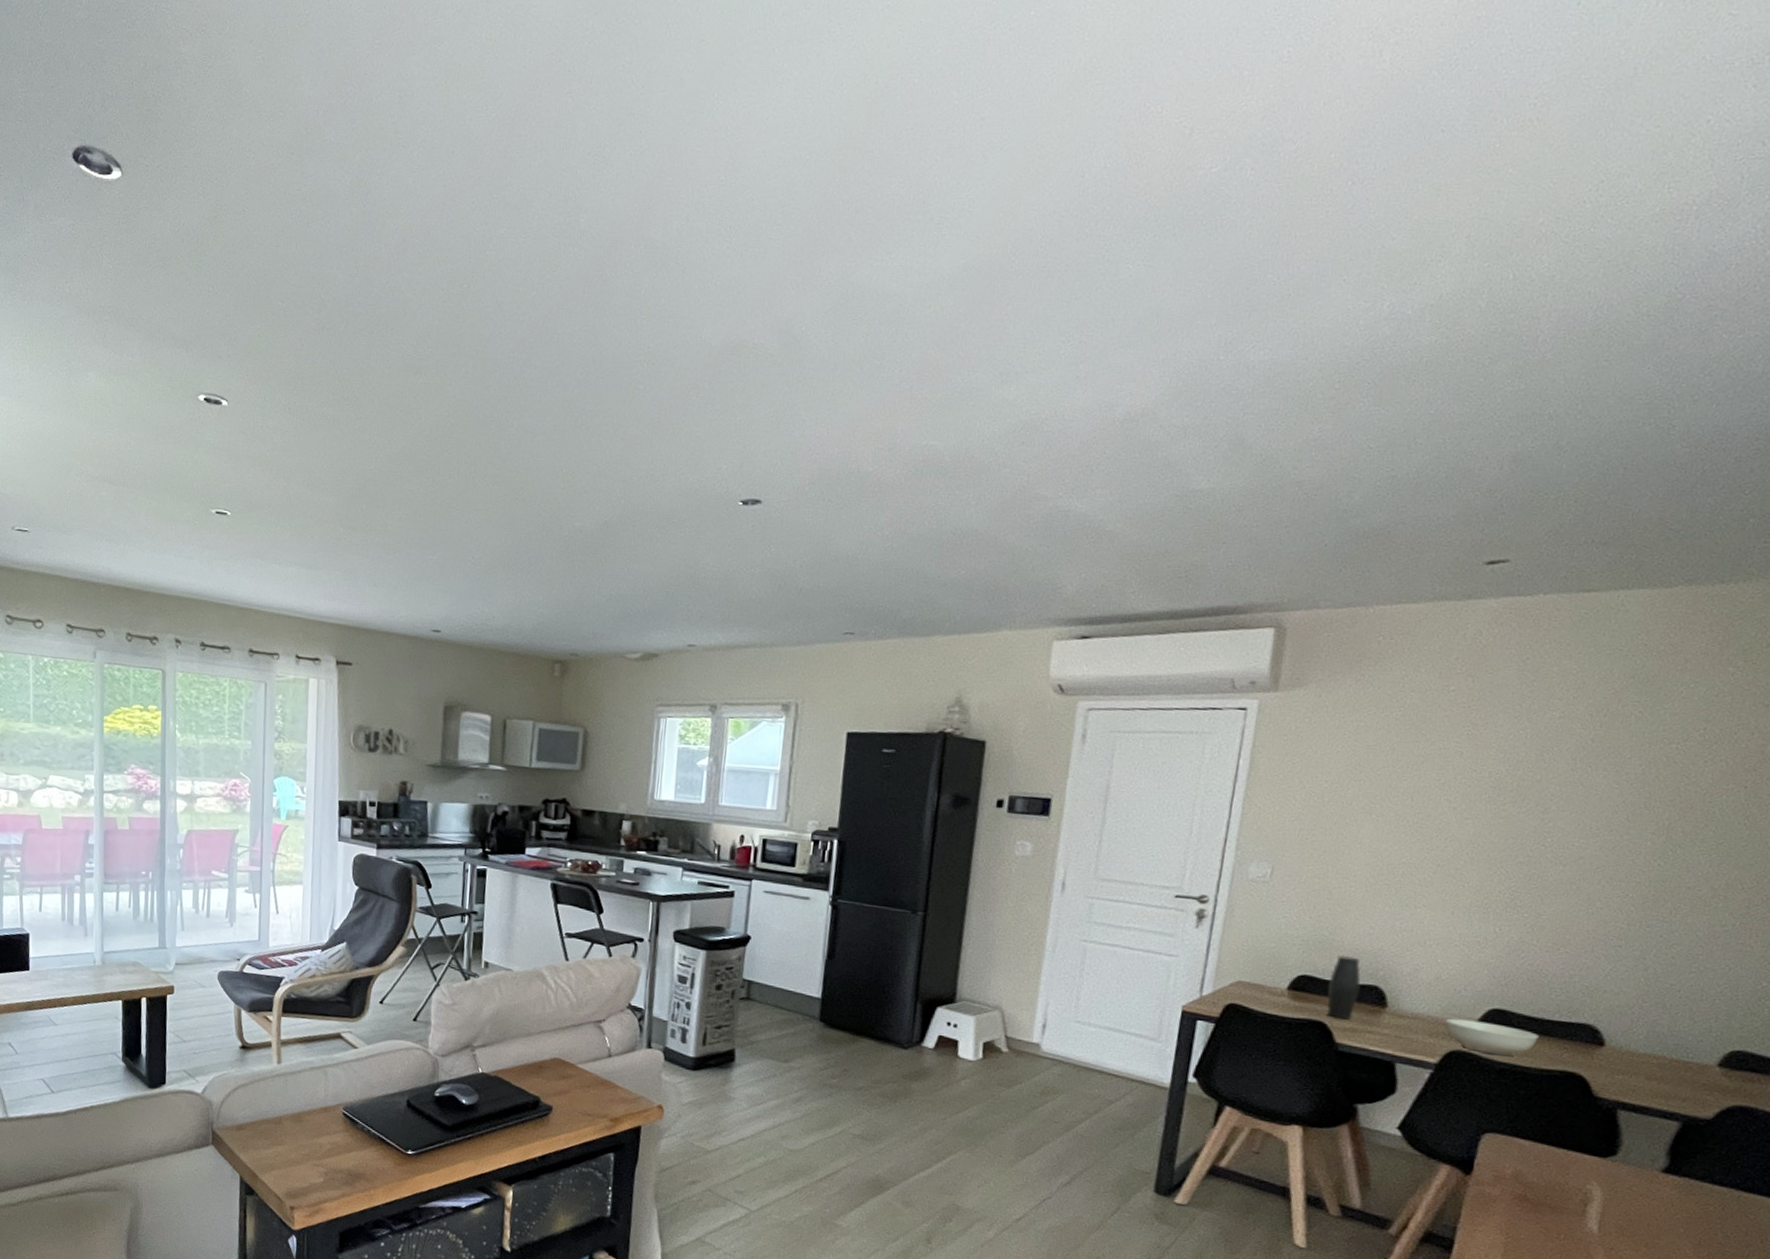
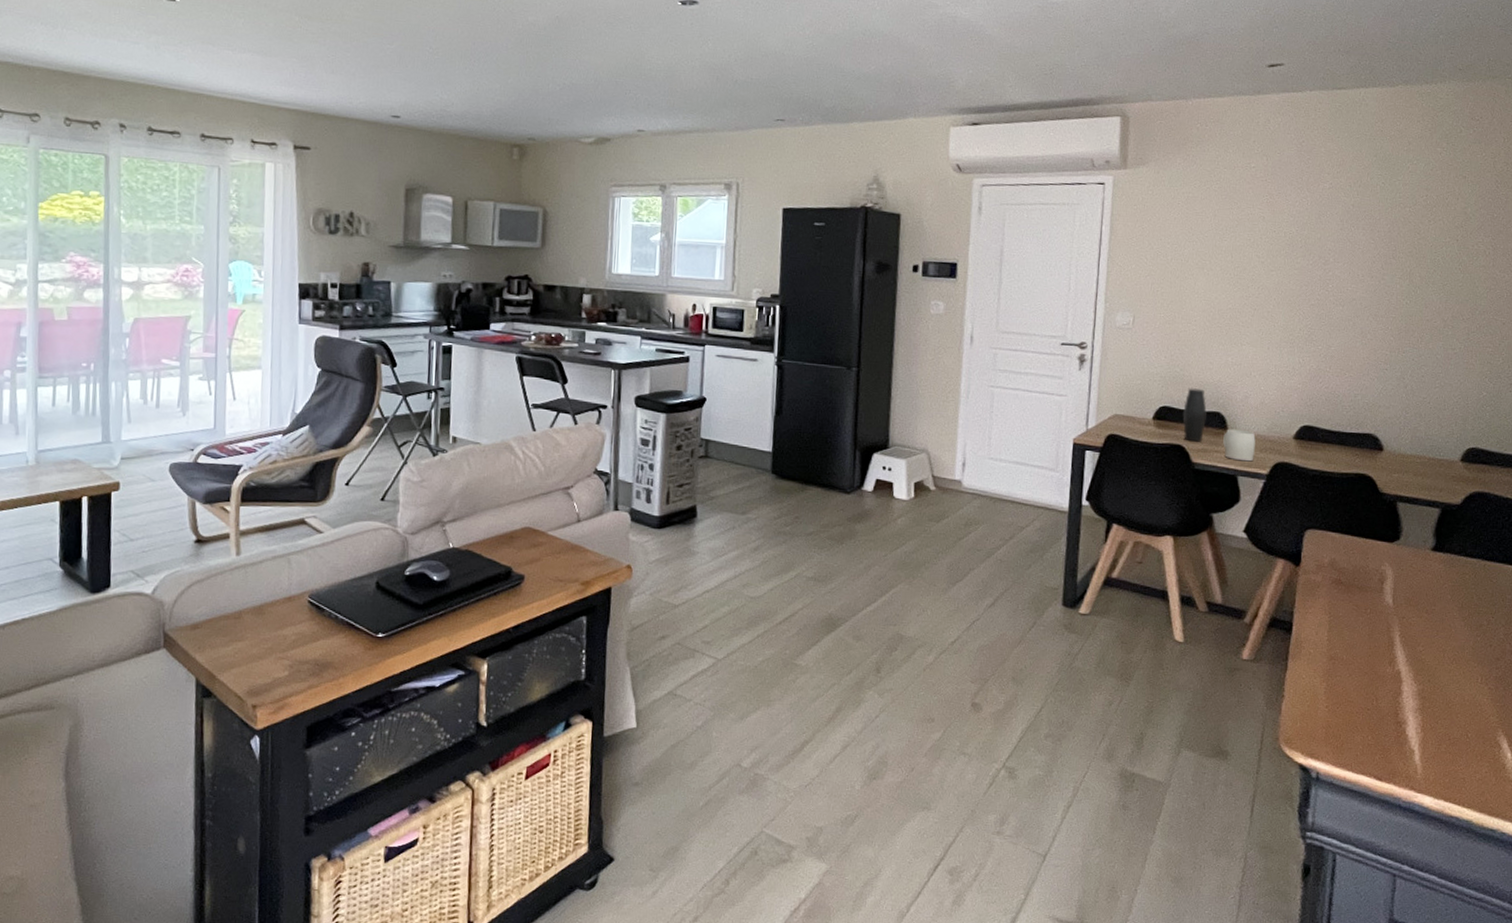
mug: none [1379,1006,1425,1047] -> present [1223,429,1256,462]
bowl: present [1445,1018,1539,1057] -> none [1270,435,1338,465]

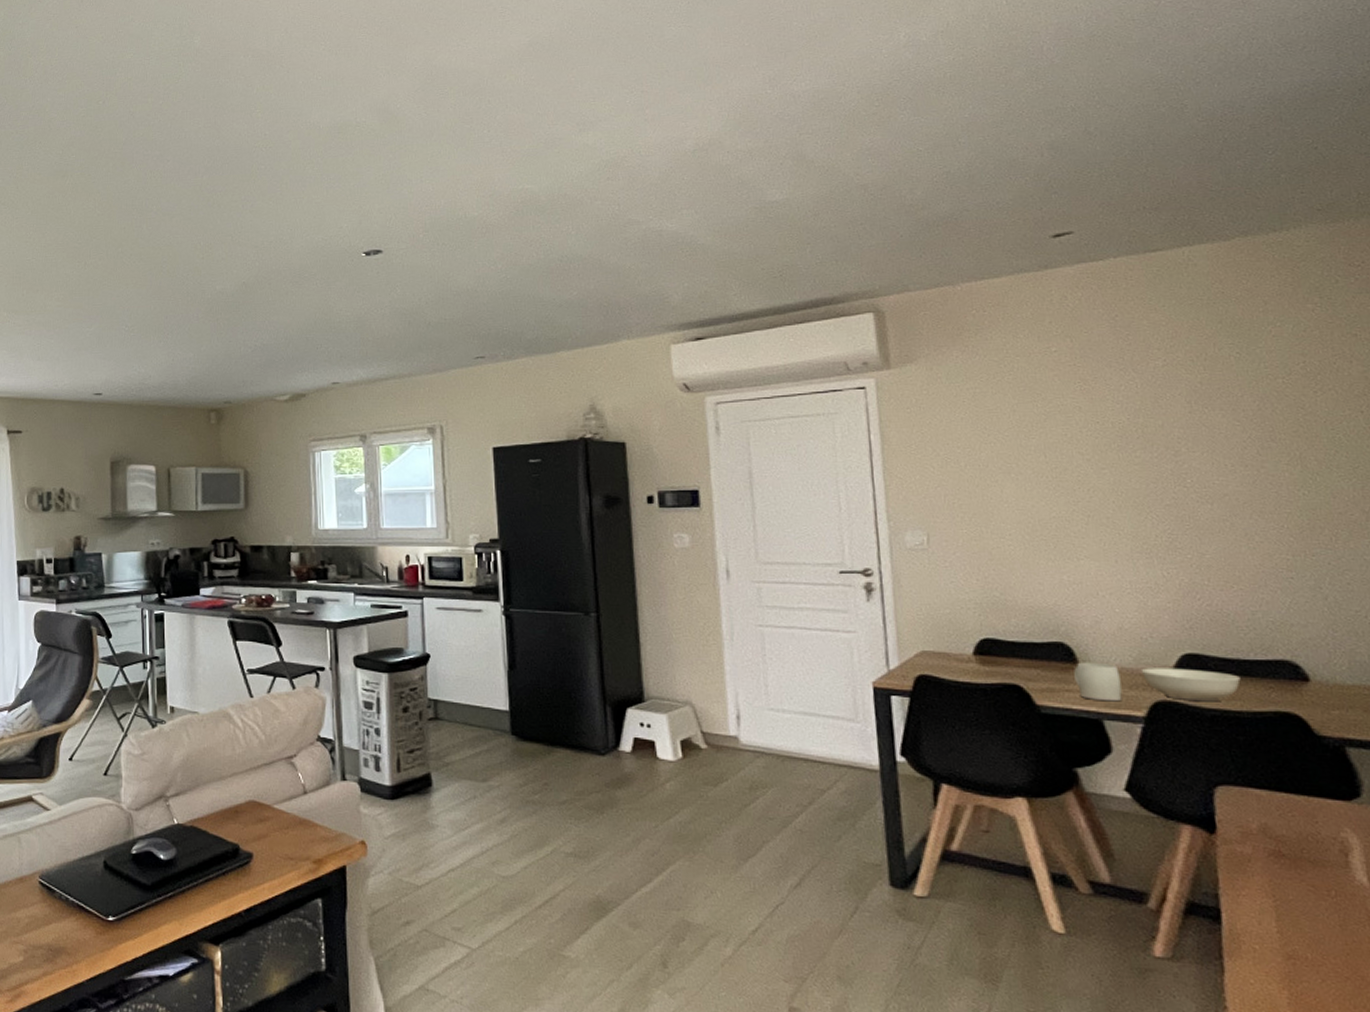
vase: present [1183,388,1207,442] -> none [1012,615,1046,680]
bowl: none [1270,435,1338,465] -> present [1140,668,1241,702]

